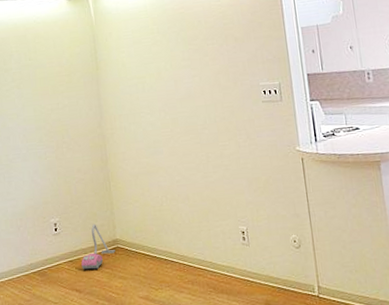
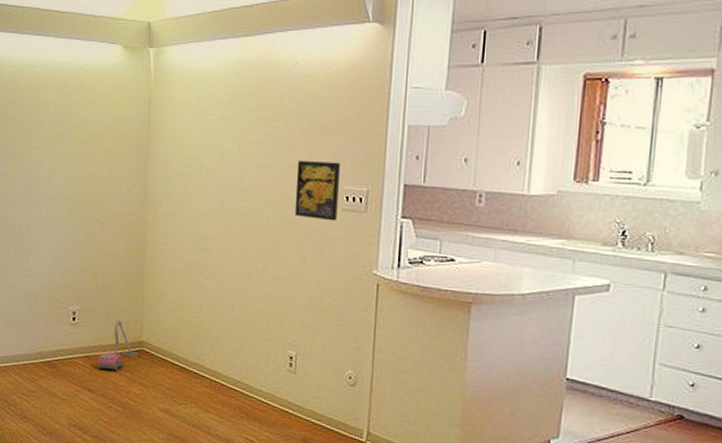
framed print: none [220,64,260,113] -> present [294,161,340,221]

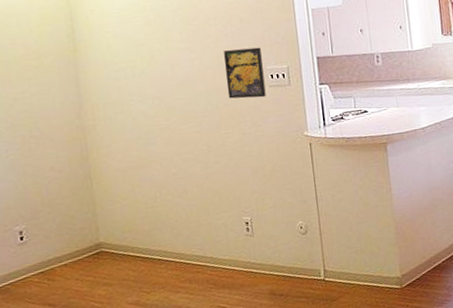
vacuum cleaner: present [98,319,139,371] -> none [55,227,99,281]

